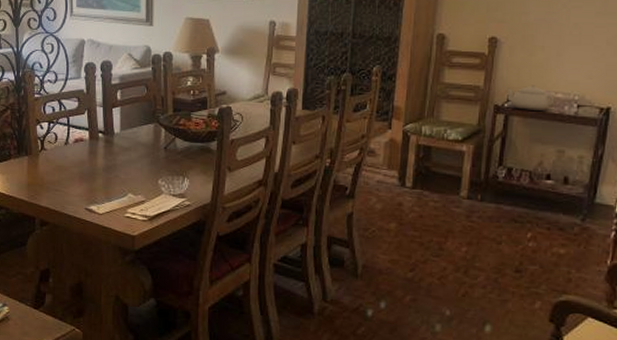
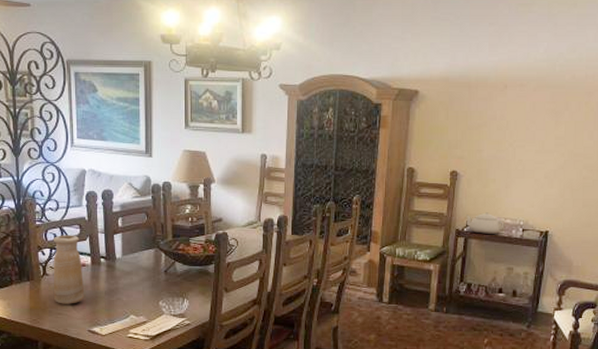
vase: none [51,108,82,181] -> present [53,235,85,304]

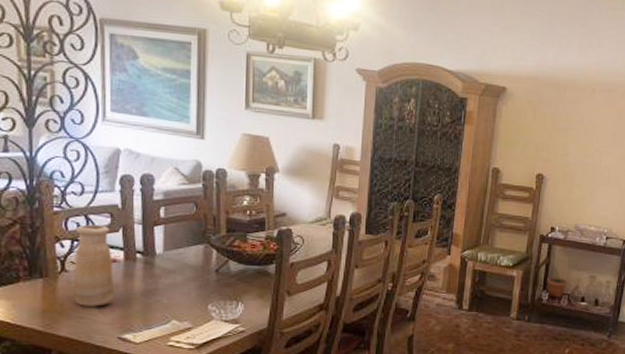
planter: none [464,270,484,292] -> present [546,277,568,301]
teapot: present [466,212,505,234] -> none [551,218,589,241]

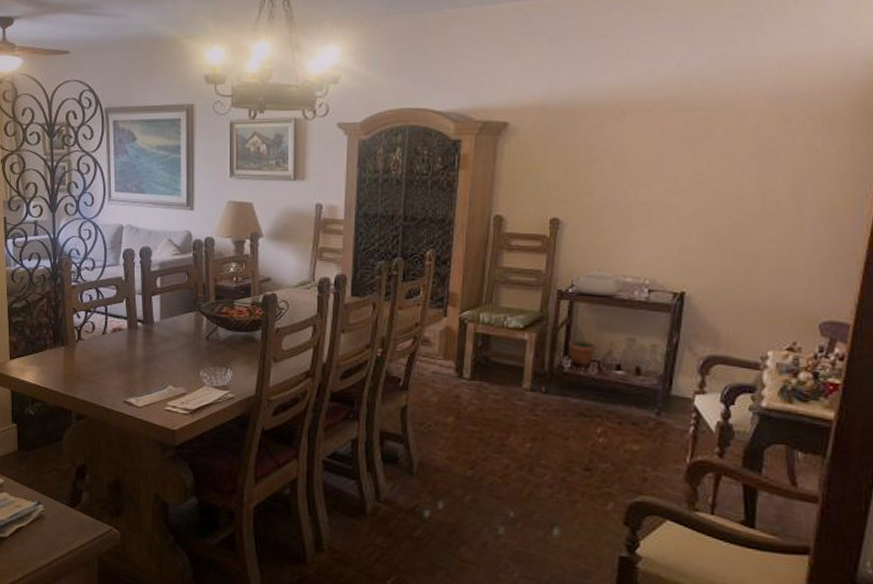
vase: present [73,224,115,307] -> none [88,296,121,372]
teapot: none [551,218,589,241] -> present [571,269,623,296]

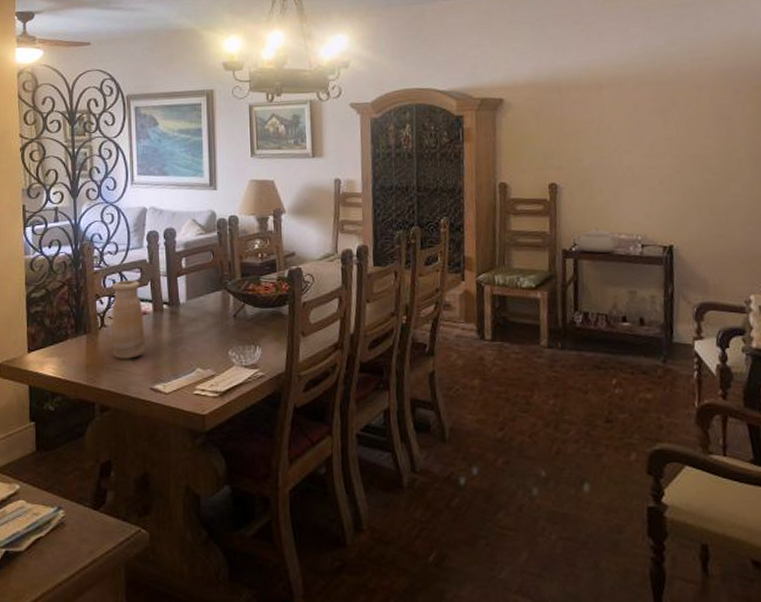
vase: none [88,296,121,372] -> present [112,280,146,359]
planter: present [569,340,597,369] -> none [578,295,603,323]

